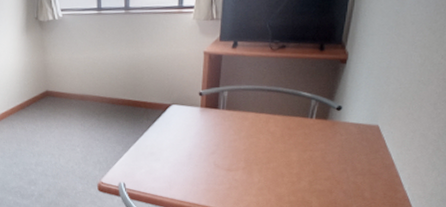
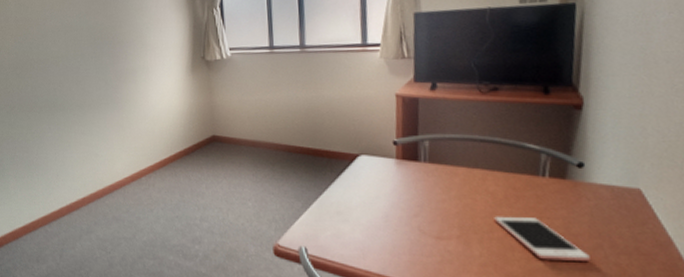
cell phone: none [272,150,336,183] -> present [494,216,590,261]

